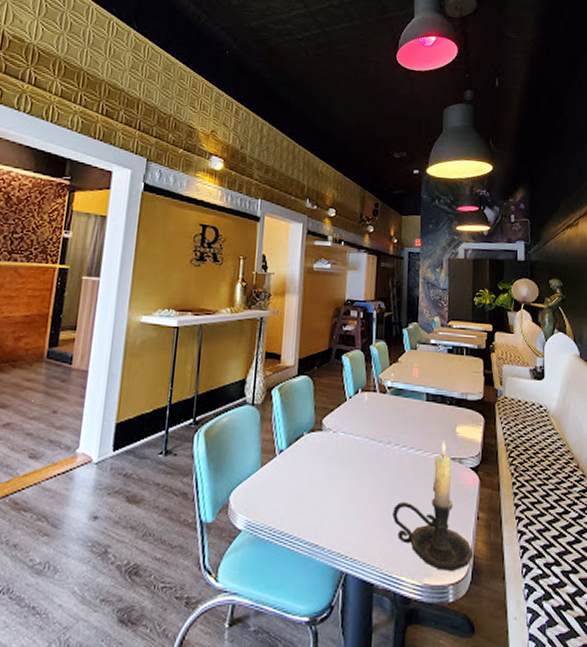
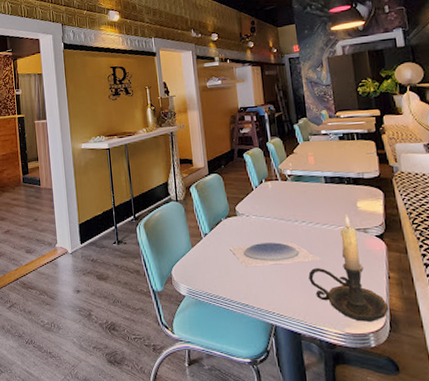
plate: none [307,467,409,496] -> present [229,242,321,266]

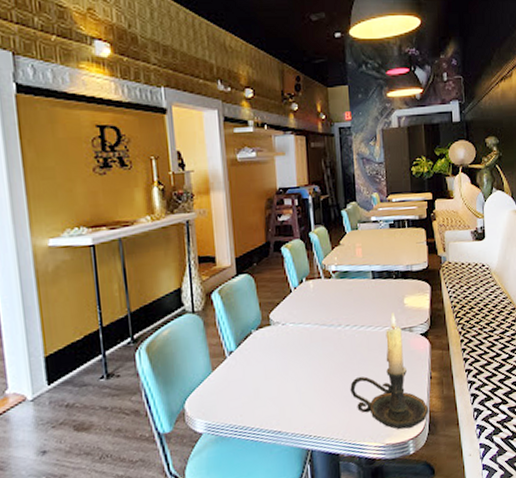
plate: present [229,242,321,266] -> none [260,350,364,386]

